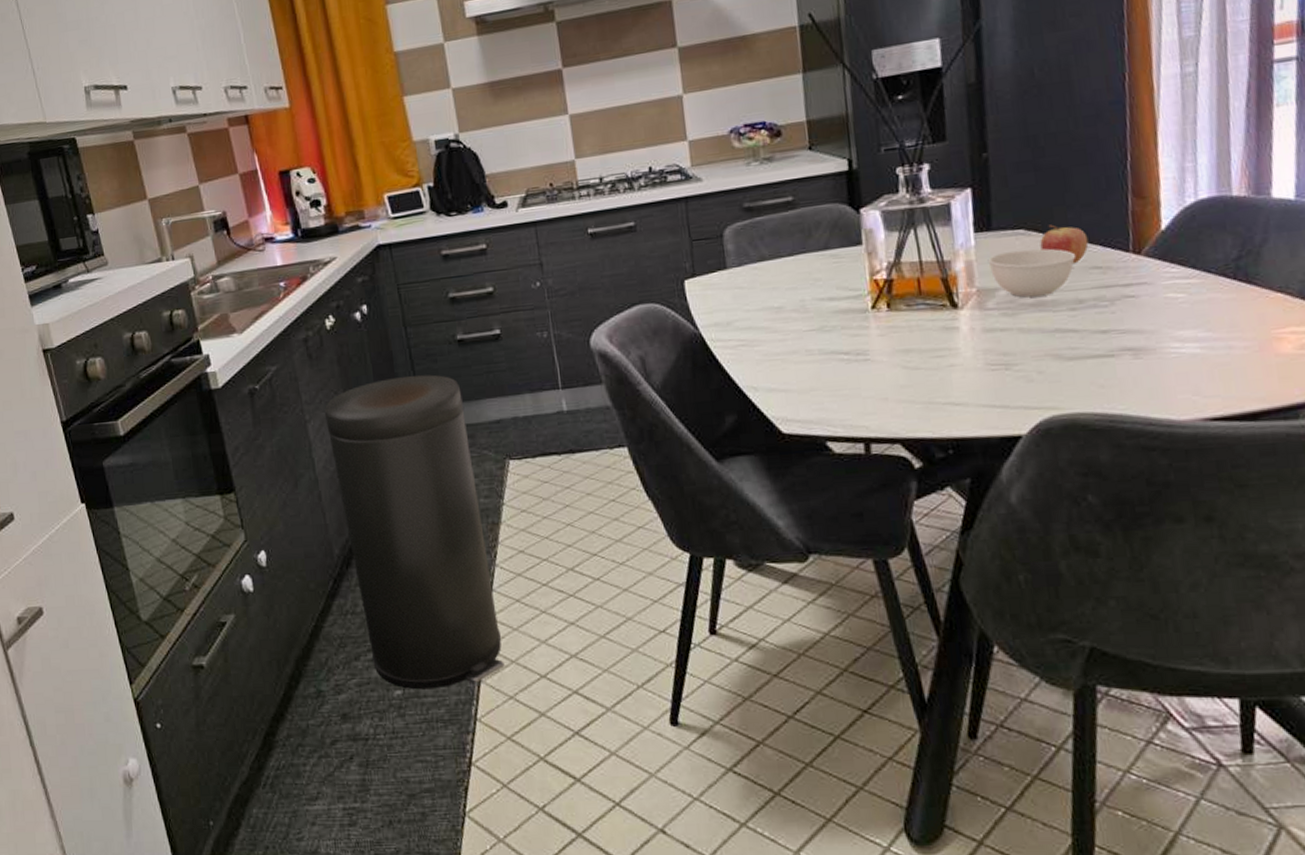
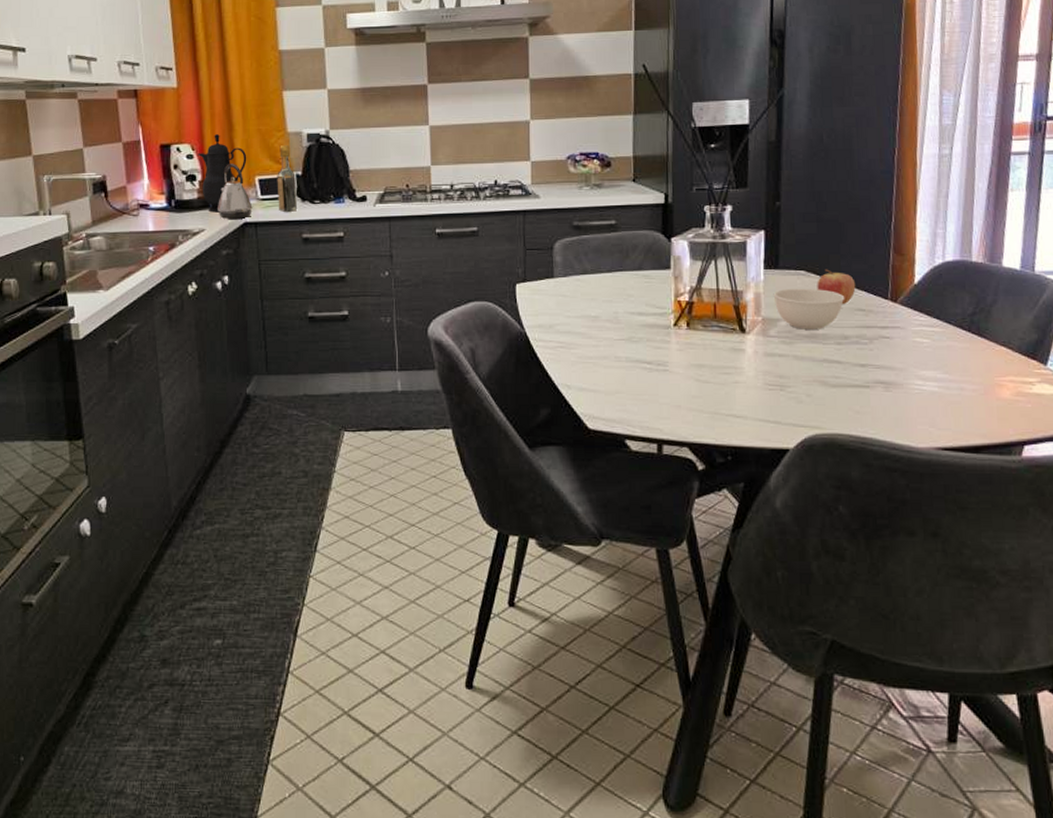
coffeepot: none [319,153,373,239] -> present [197,134,247,213]
pedal bin: present [324,374,505,690] -> none [177,346,320,641]
kettle: none [347,182,385,245] -> present [218,164,253,220]
bottle: none [406,155,433,229] -> present [277,145,298,212]

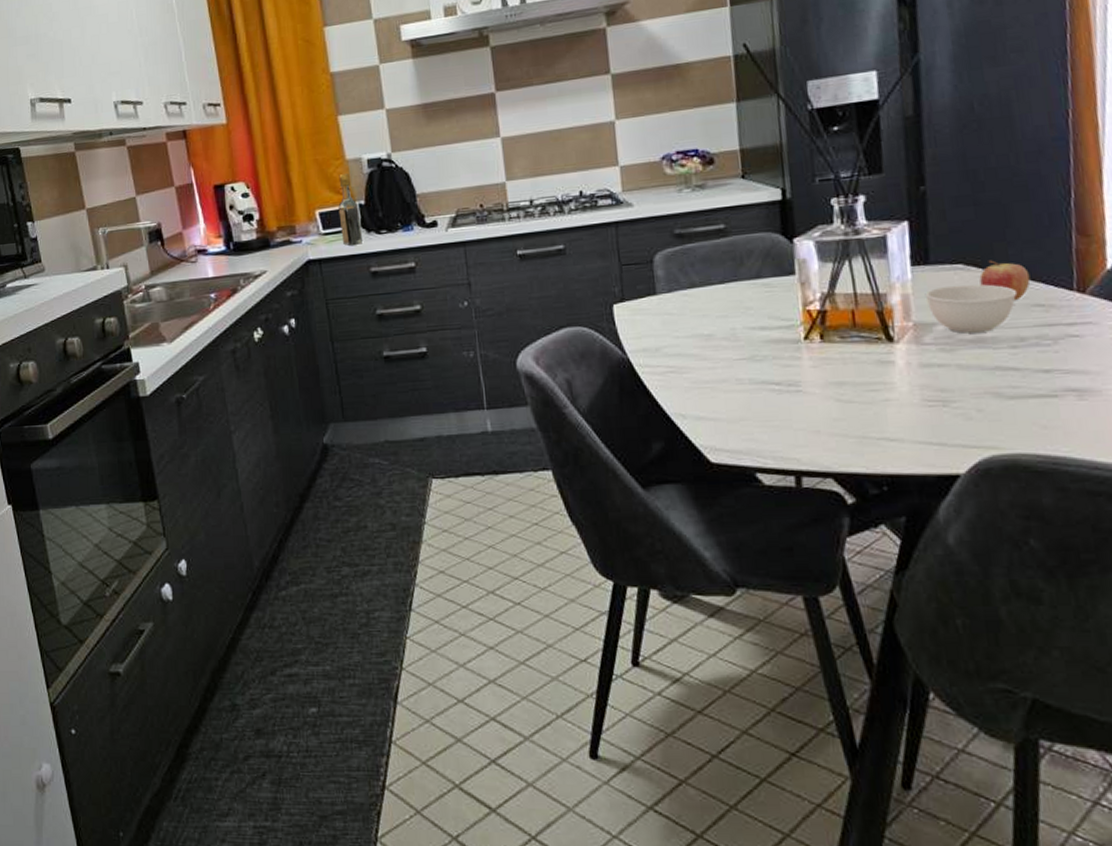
coffeepot: present [197,134,247,213] -> none [253,169,305,253]
kettle: present [218,164,253,220] -> none [278,198,315,259]

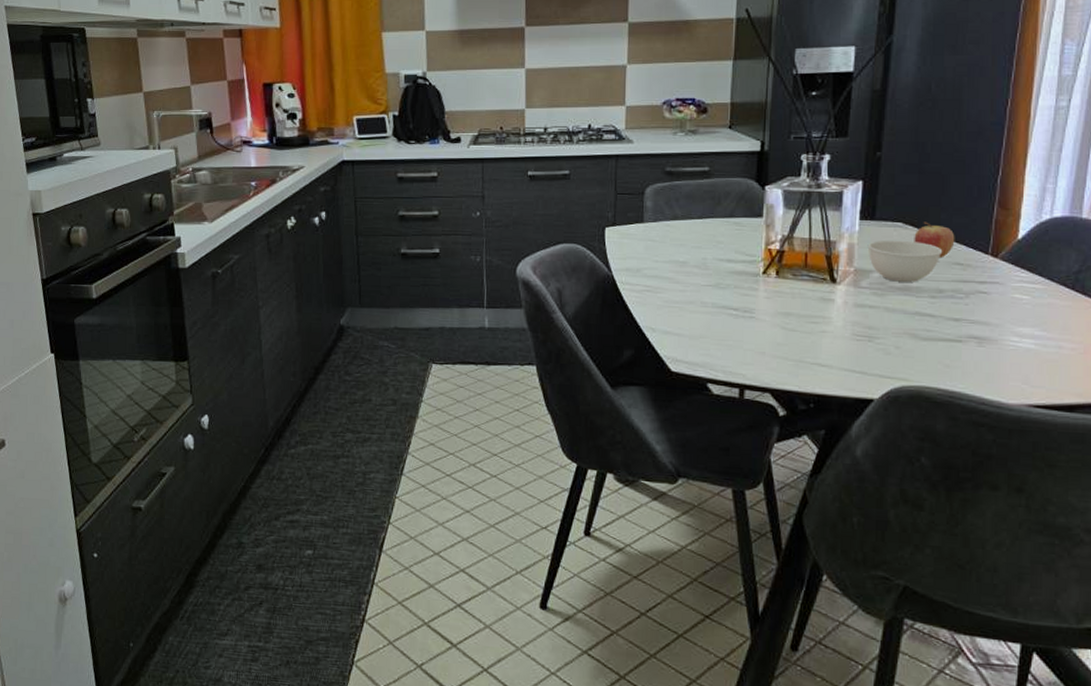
bottle: present [338,173,364,246] -> none [374,86,394,151]

